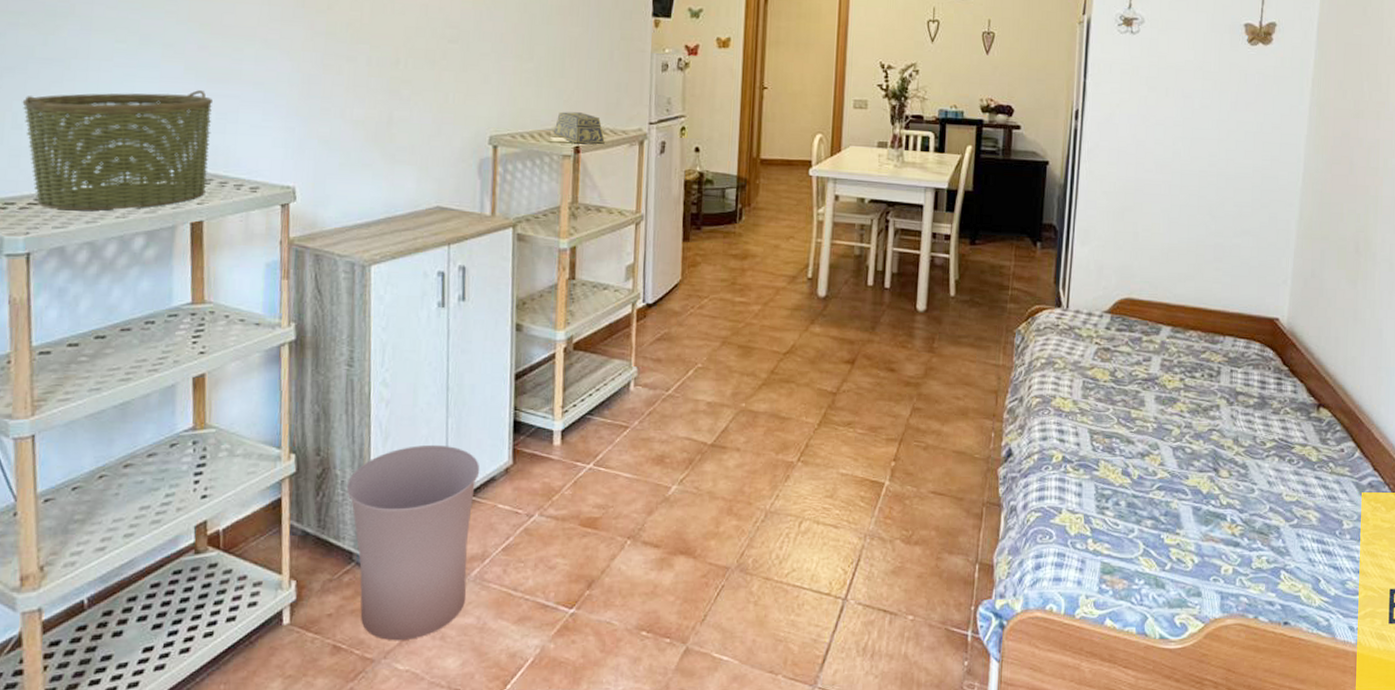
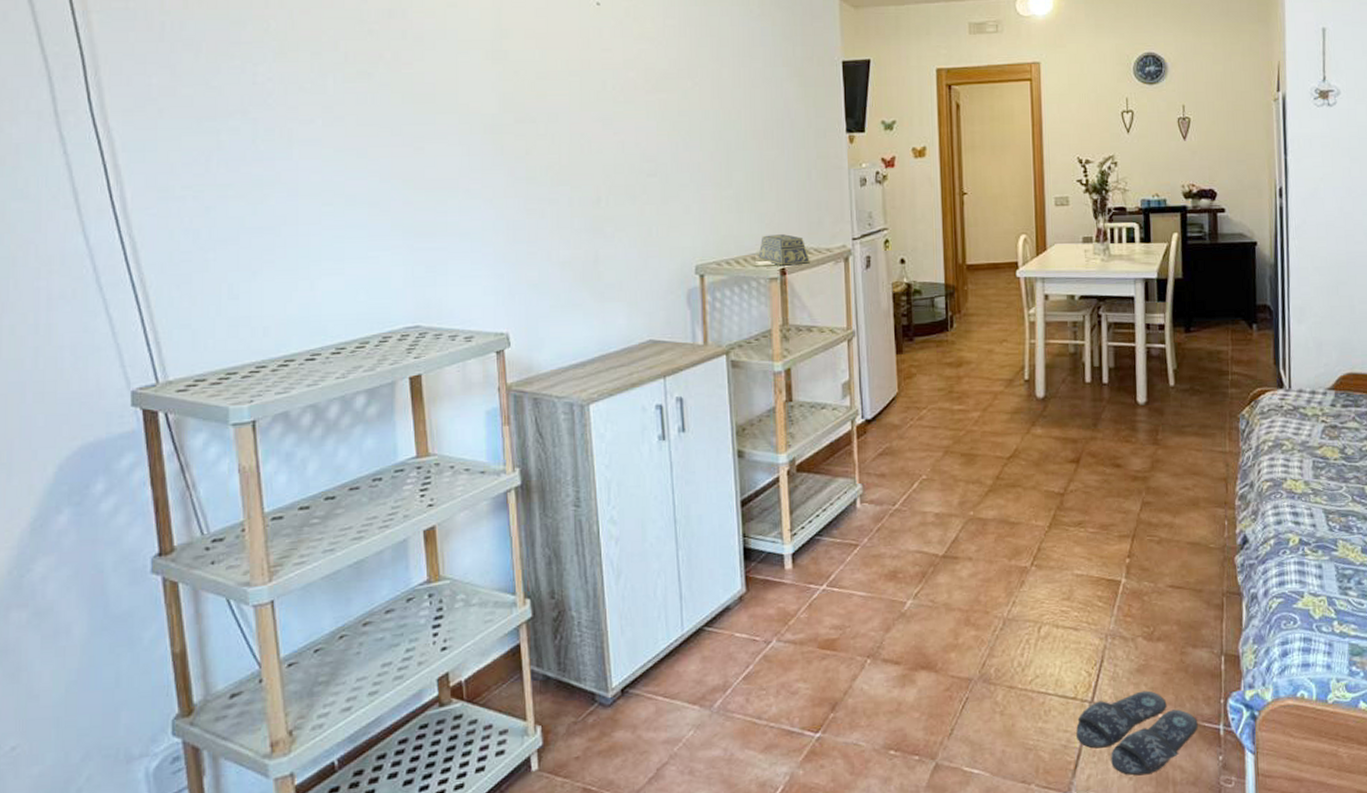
basket: present [22,90,214,211] -> none [236,246,423,376]
waste bin: present [347,444,480,641] -> none [584,578,714,779]
slippers: none [827,592,947,674] -> present [1076,690,1198,776]

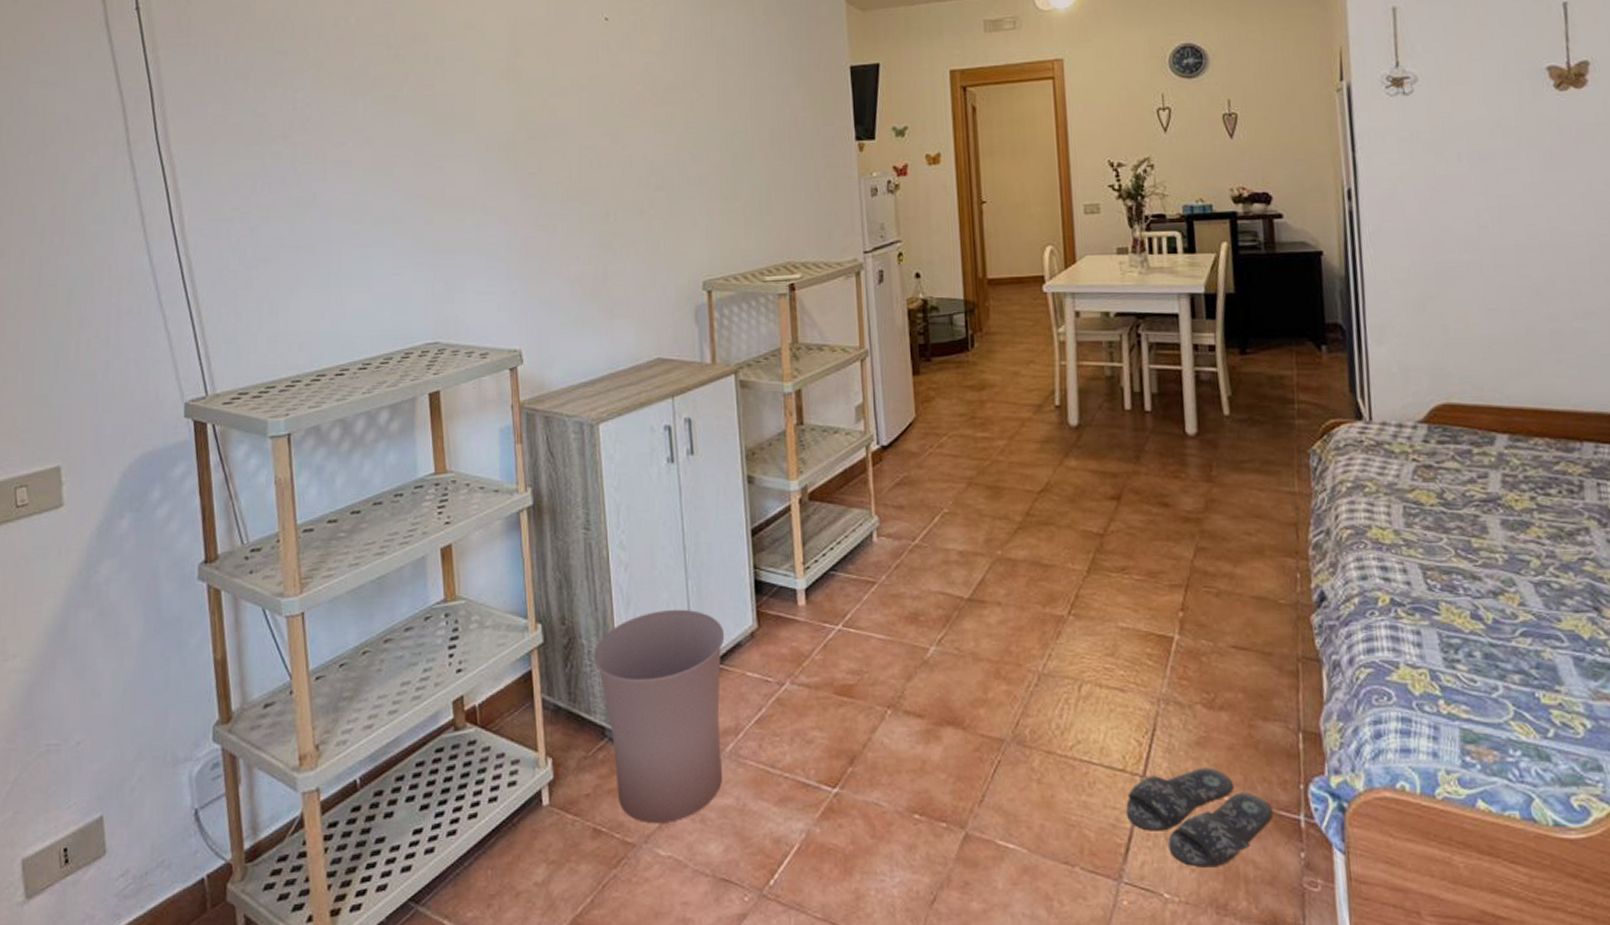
waste bin: none [584,578,714,779] -> present [594,609,725,824]
decorative box: present [758,234,810,266] -> none [766,248,820,281]

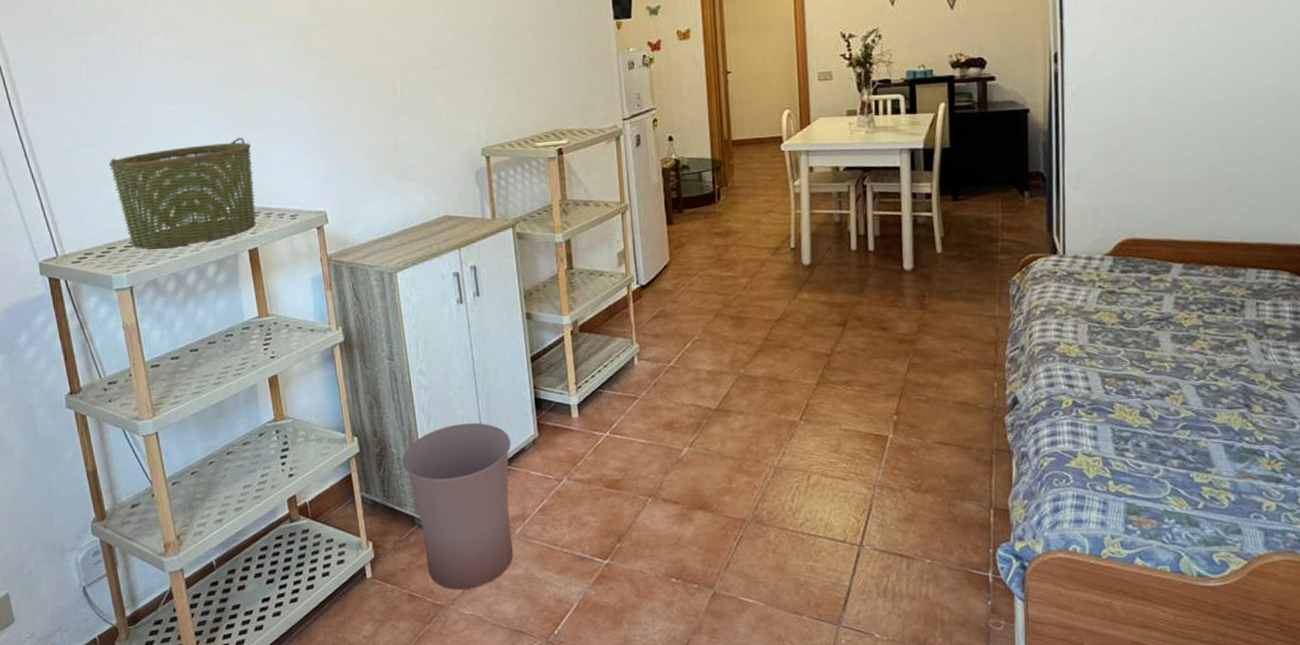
basket: none [276,263,441,390] -> present [108,137,257,249]
slippers: present [1126,768,1273,868] -> none [846,538,966,614]

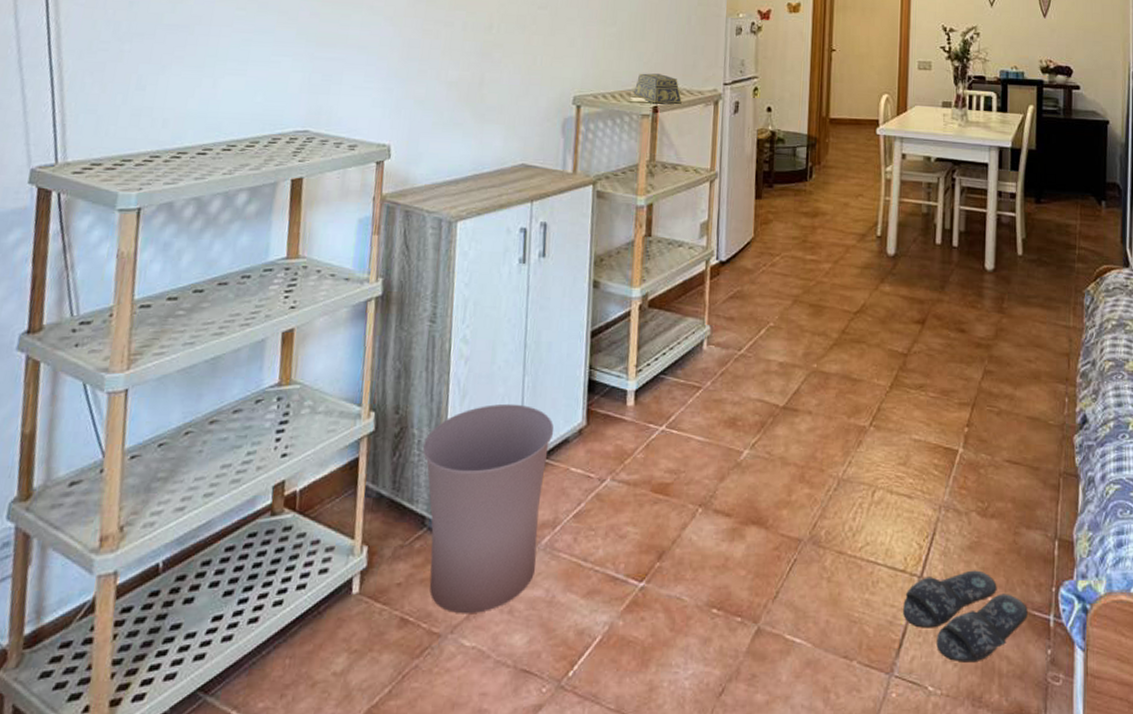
basket: present [108,137,257,249] -> none [147,54,321,168]
decorative box: none [537,117,584,146] -> present [633,73,682,104]
slippers: none [846,538,966,614] -> present [903,570,1028,663]

